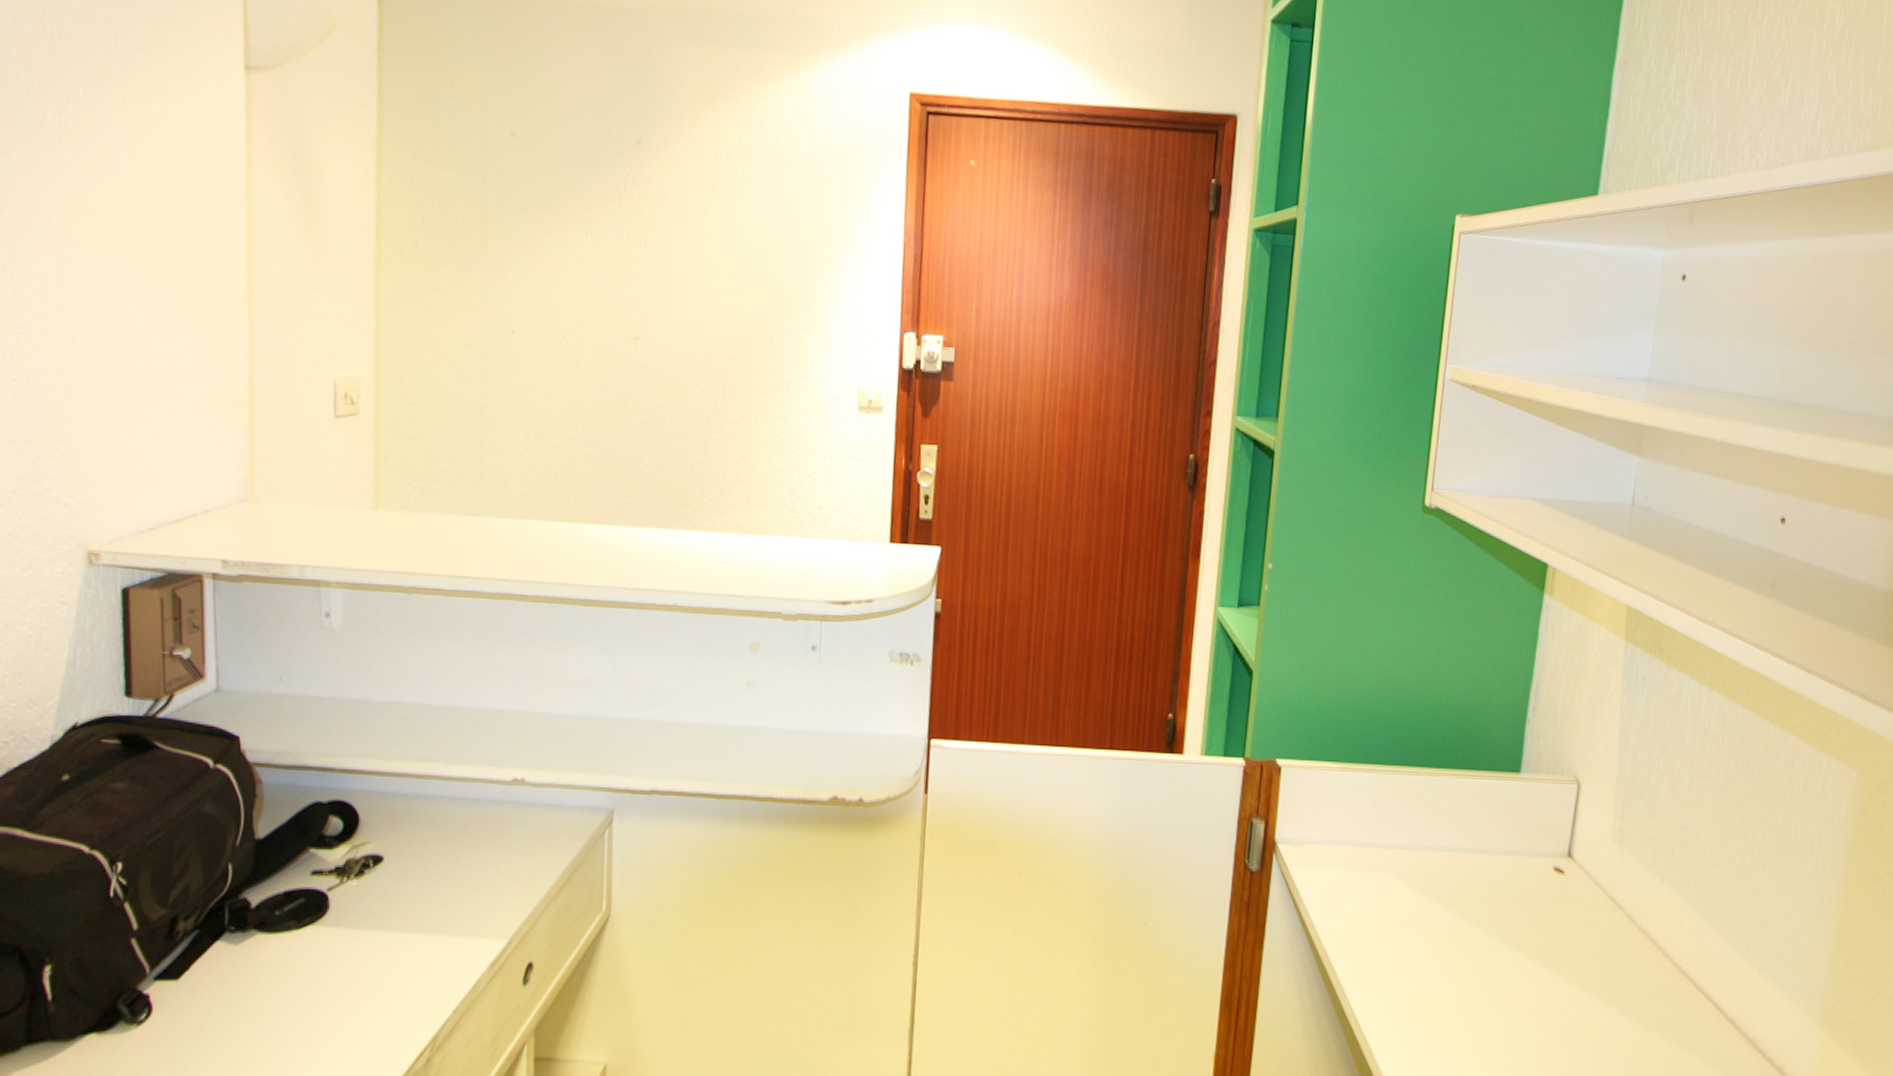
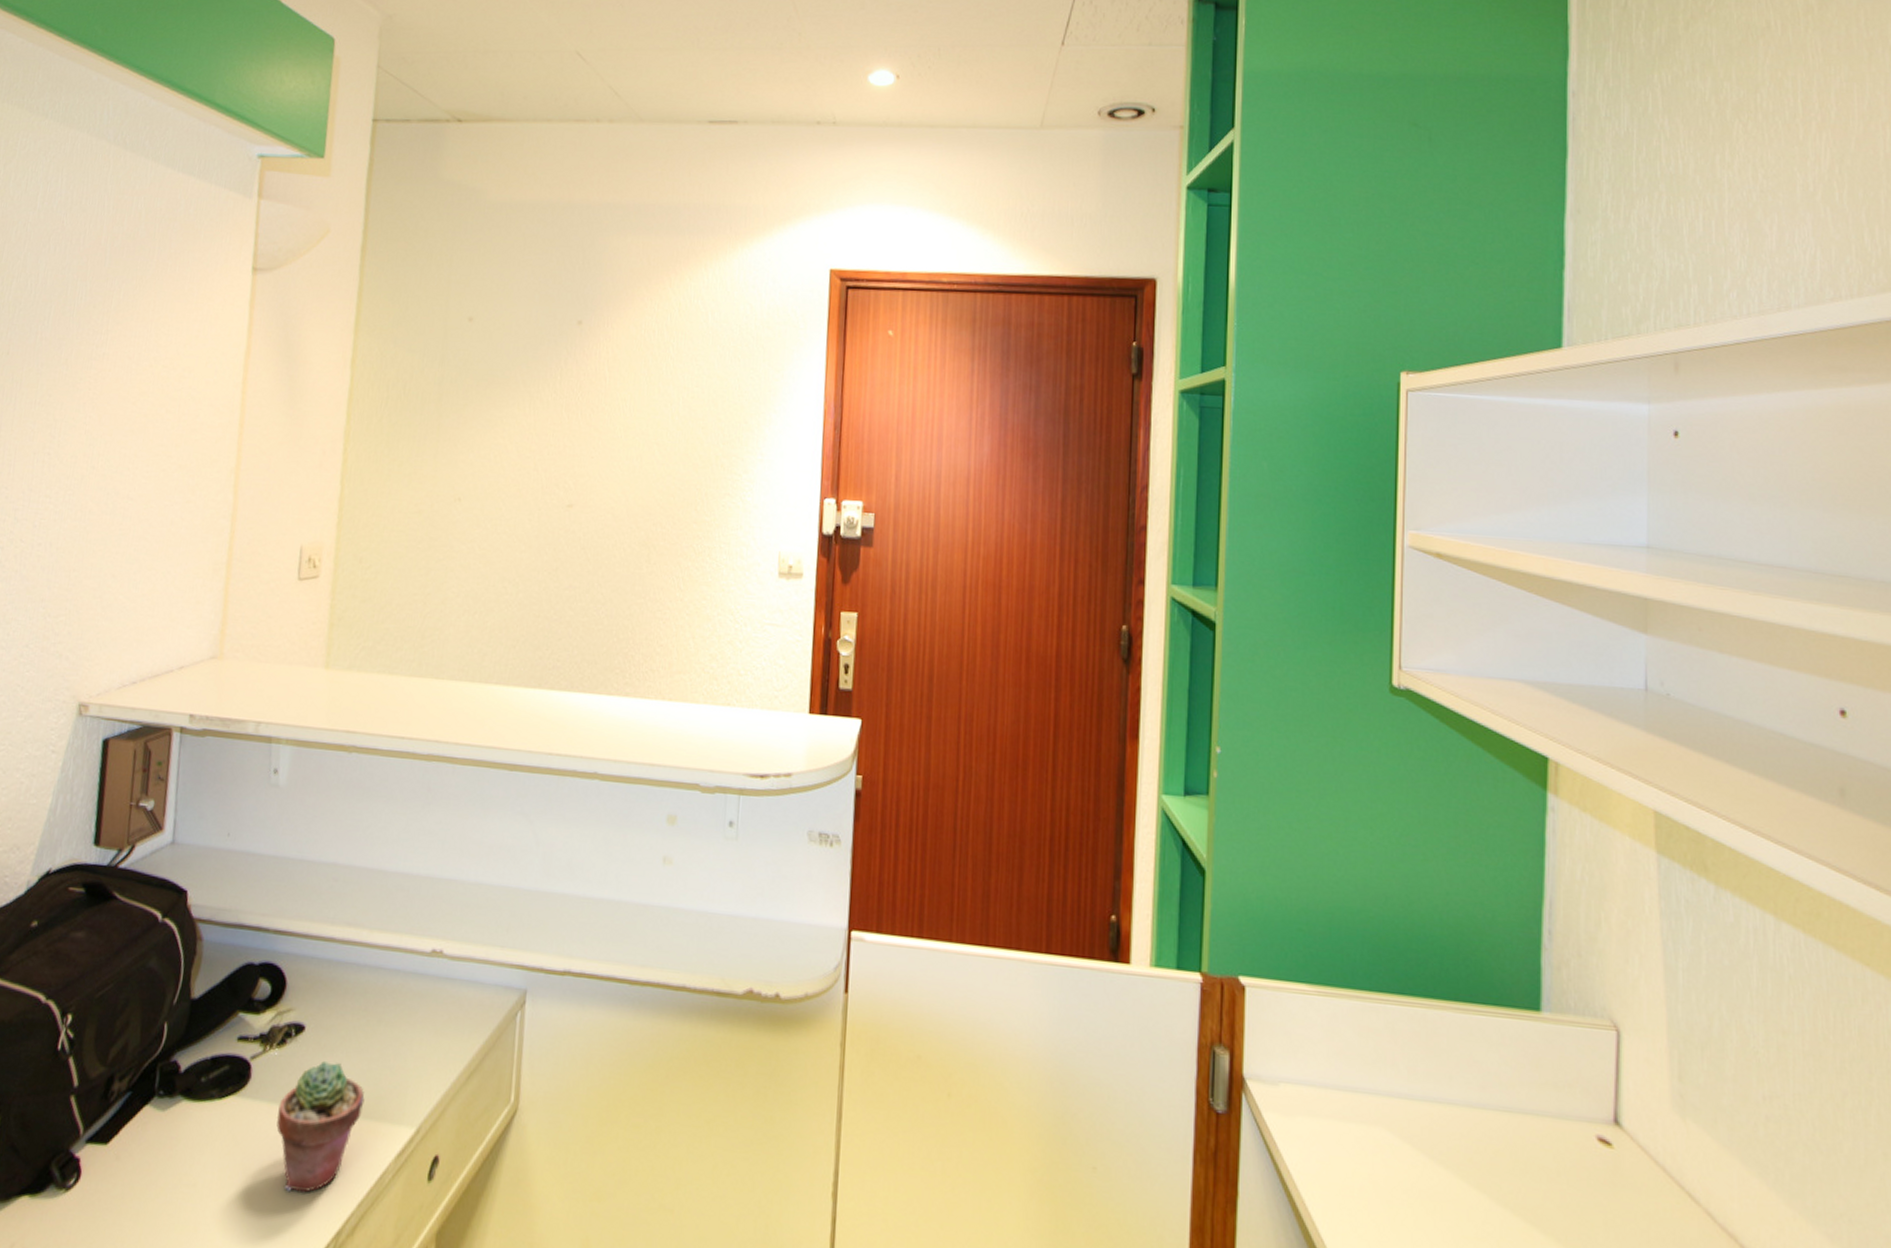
potted succulent: none [360,886,453,1006] -> present [276,1060,365,1193]

